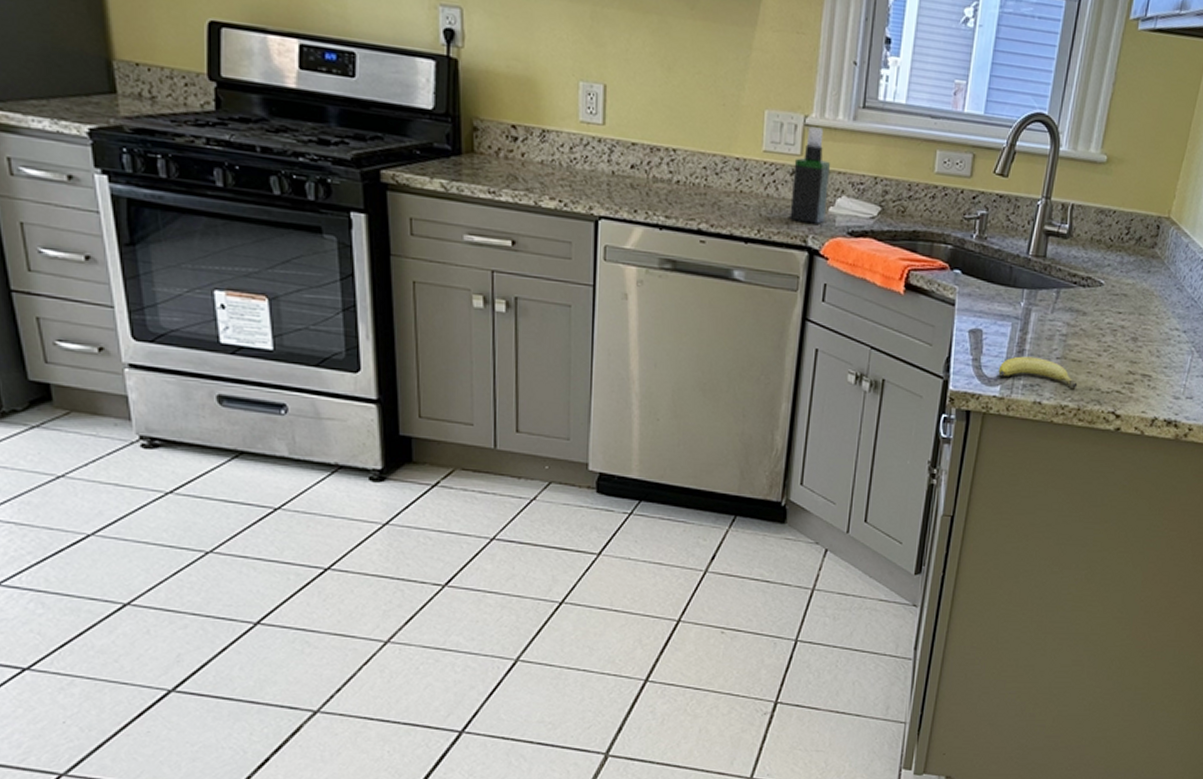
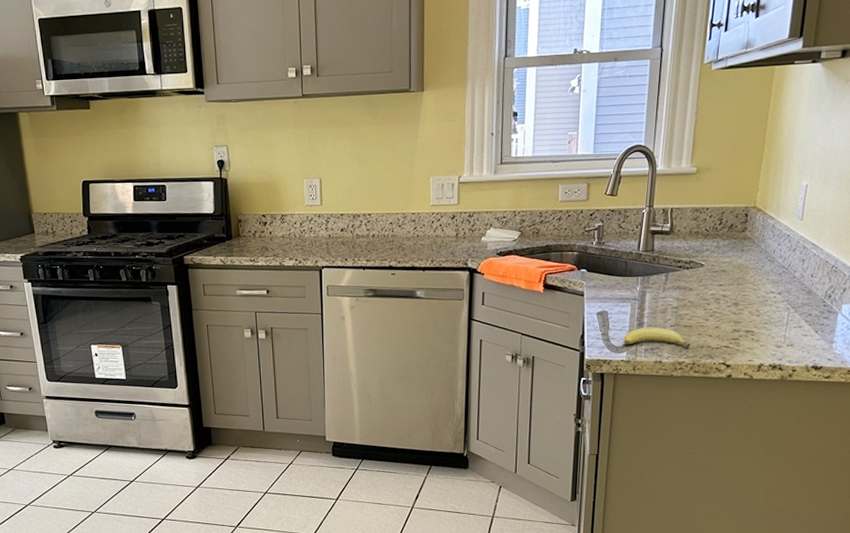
spray bottle: present [789,126,830,224] -> none [453,183,480,251]

